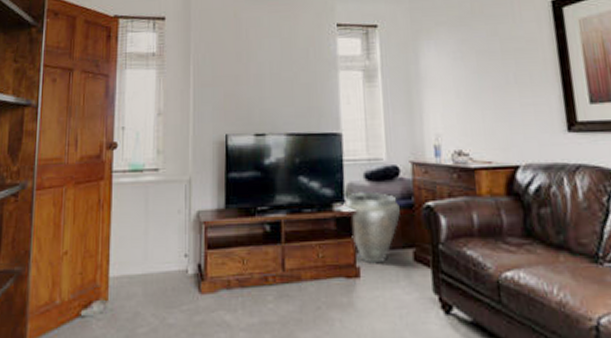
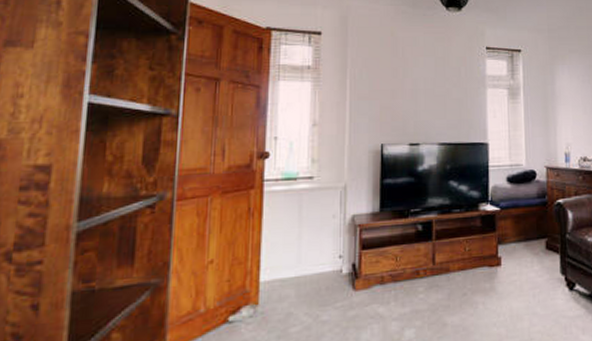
vase: present [342,191,400,264] -> none [487,192,536,254]

